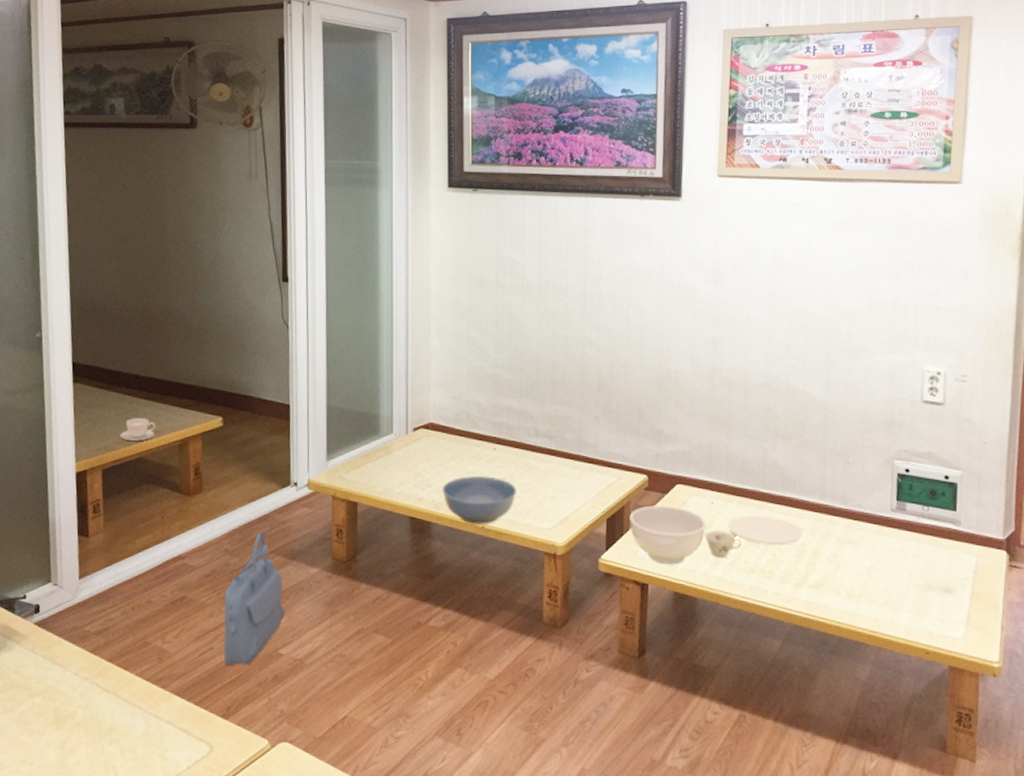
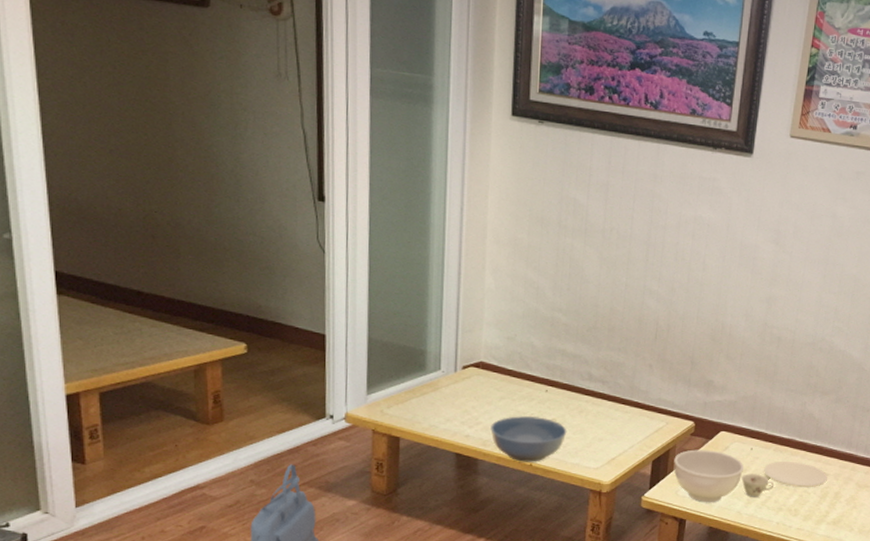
teacup: present [120,418,156,441] -> none [120,338,165,364]

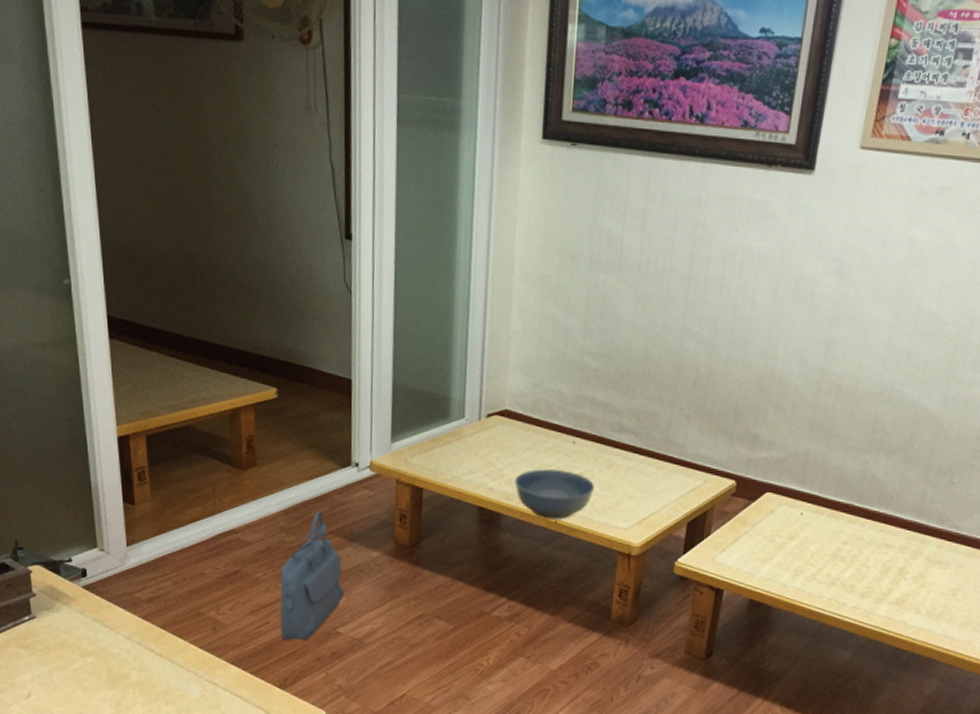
soup bowl: present [674,449,745,502] -> none [711,512,793,572]
teacup: present [741,473,775,497] -> none [788,541,827,569]
plate: present [764,461,827,488] -> none [815,528,891,561]

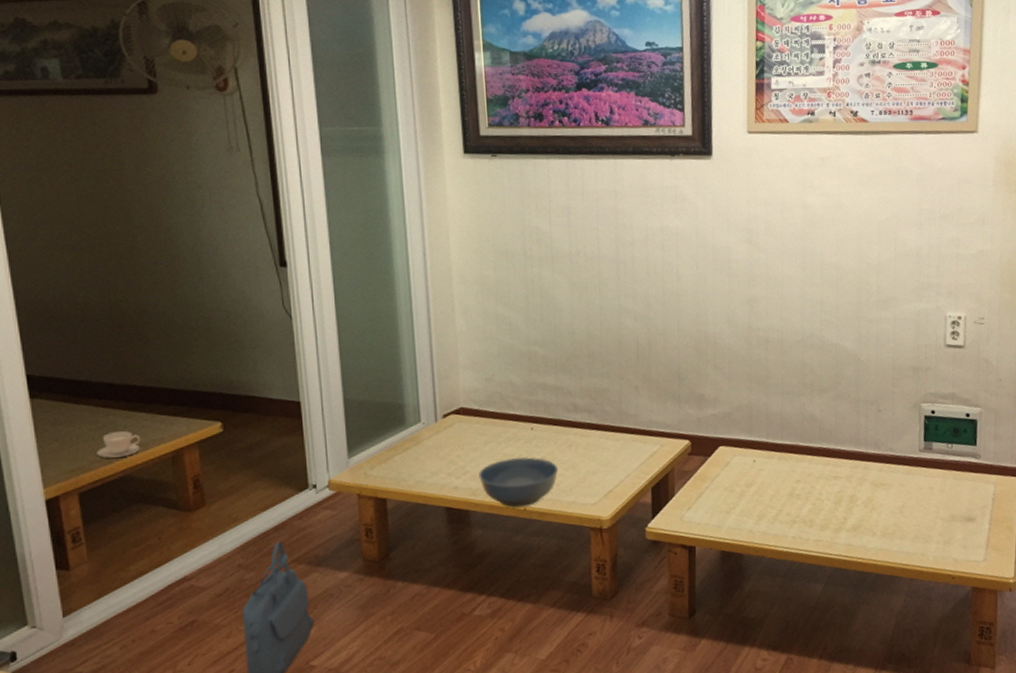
teacup: none [164,382,204,407] -> present [97,431,141,458]

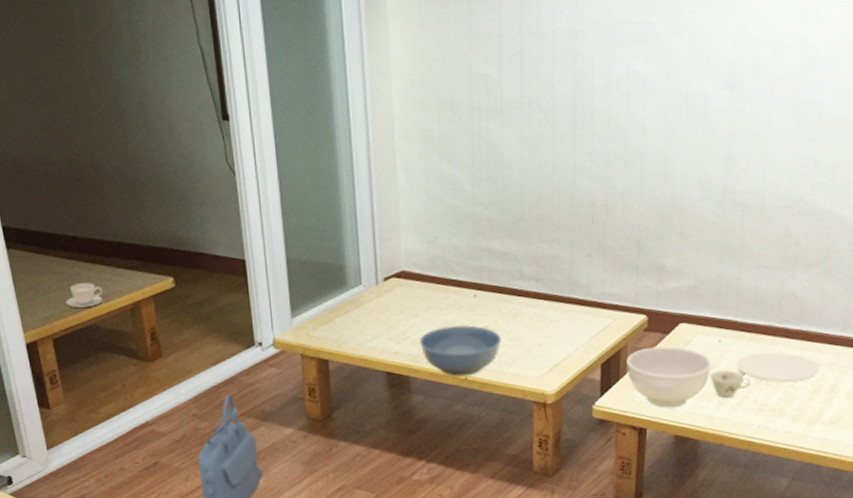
soup bowl: none [674,468,750,525] -> present [626,346,712,407]
teacup: none [748,487,784,513] -> present [710,370,752,398]
plate: none [770,468,840,496] -> present [737,351,819,383]

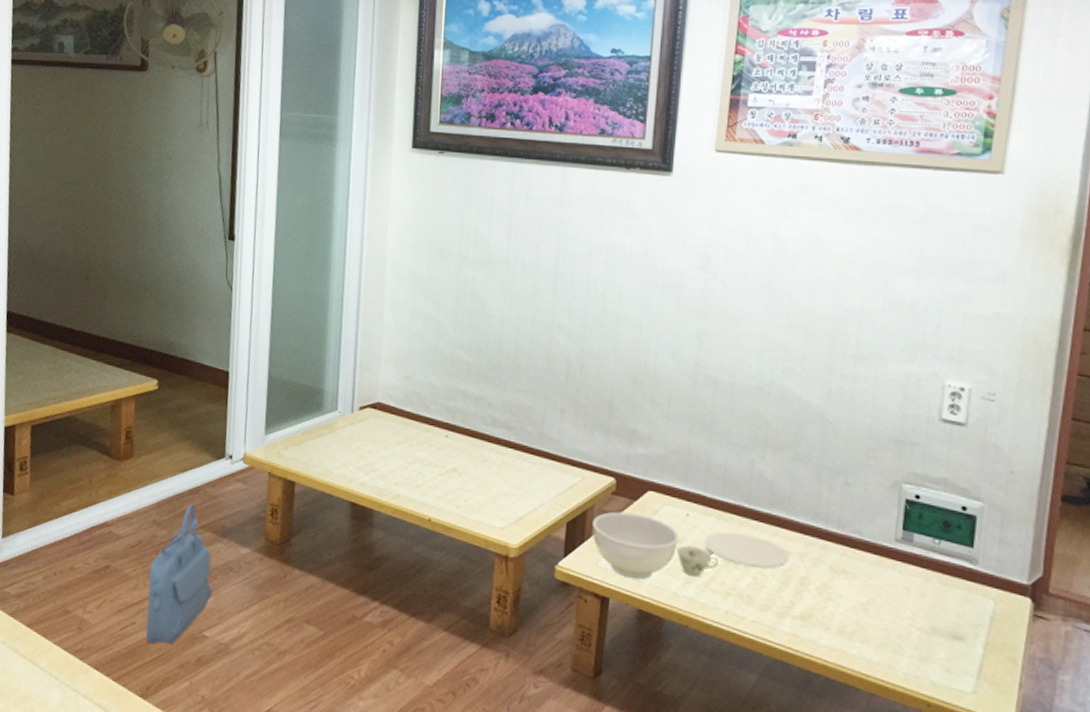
teacup: present [66,283,103,308] -> none [51,374,89,398]
bowl: present [419,325,502,376] -> none [387,462,469,517]

